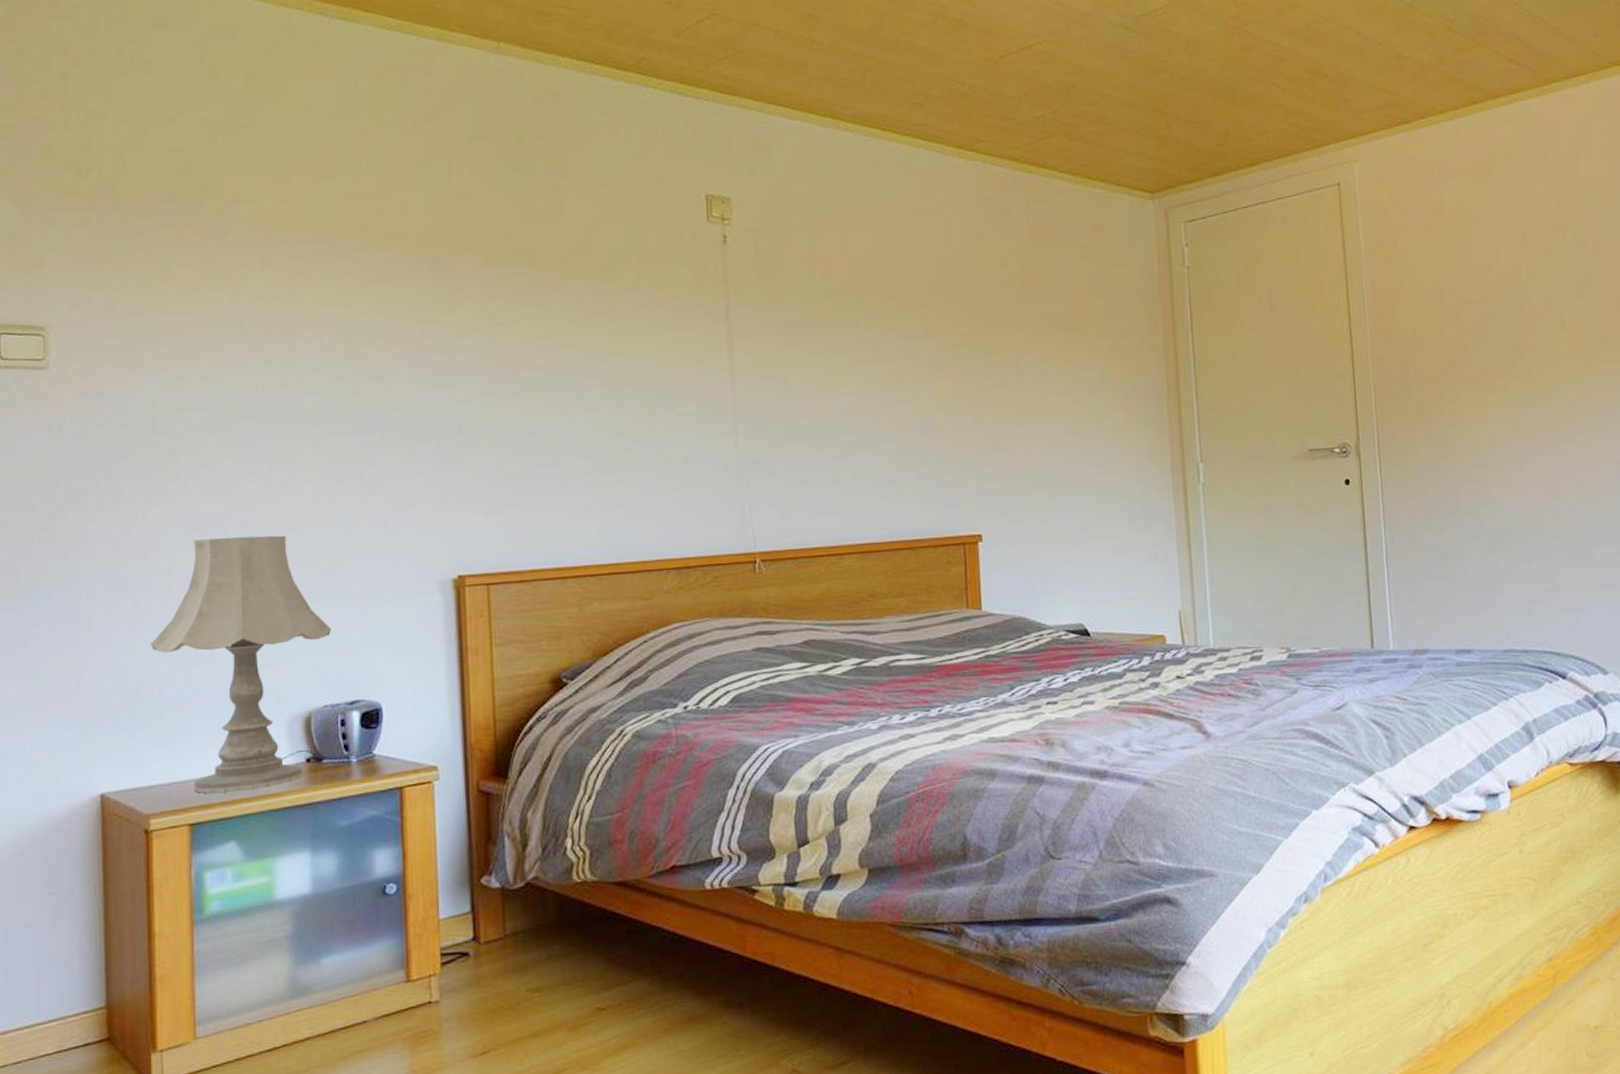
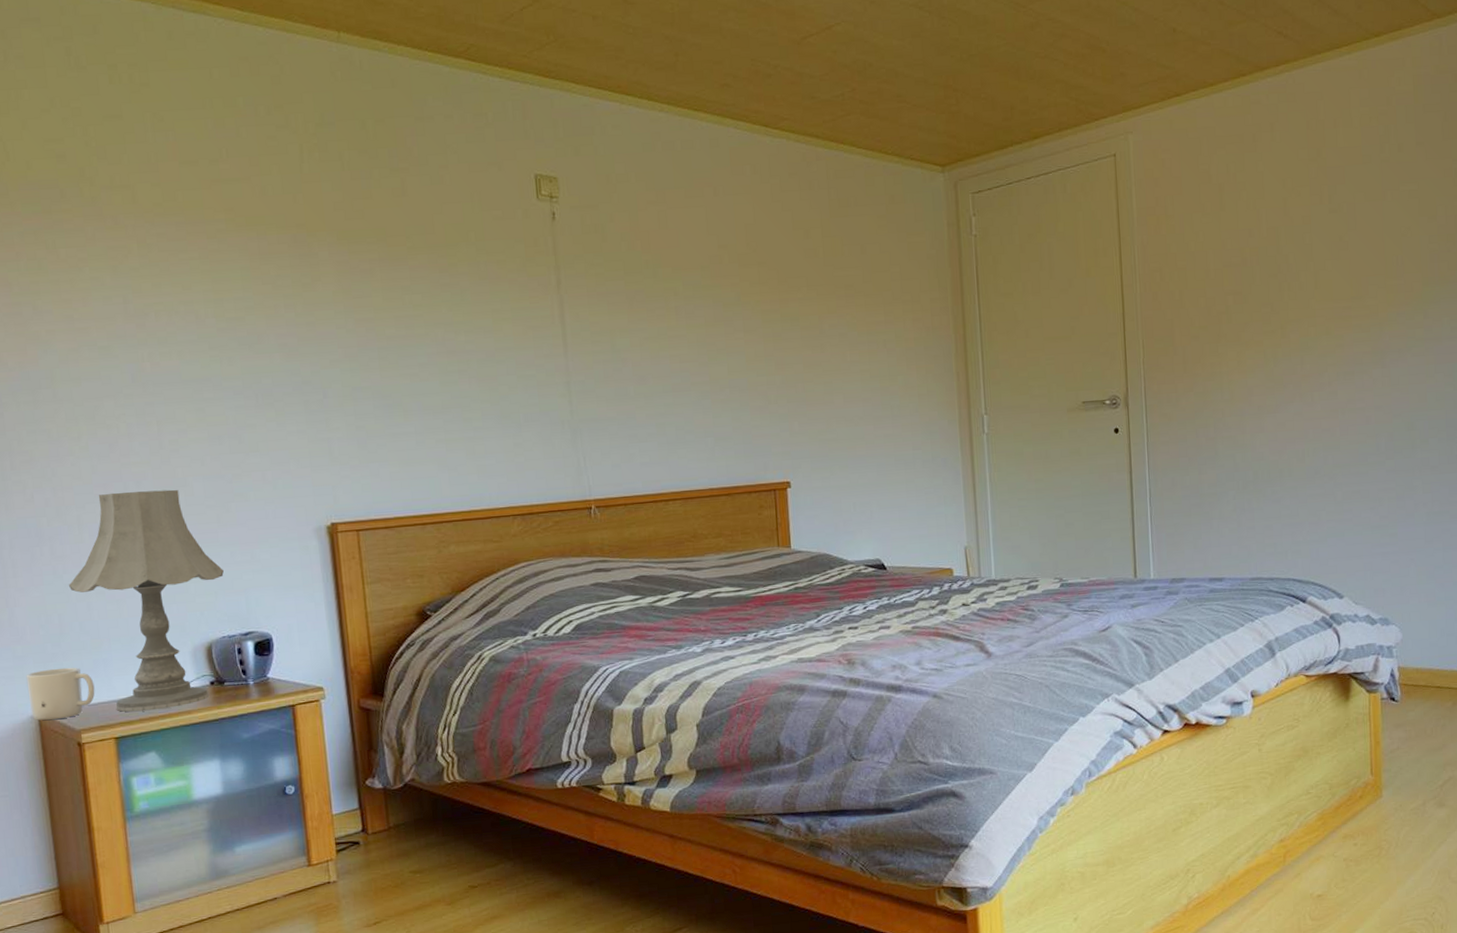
mug: none [91,739,171,804] -> present [26,667,95,721]

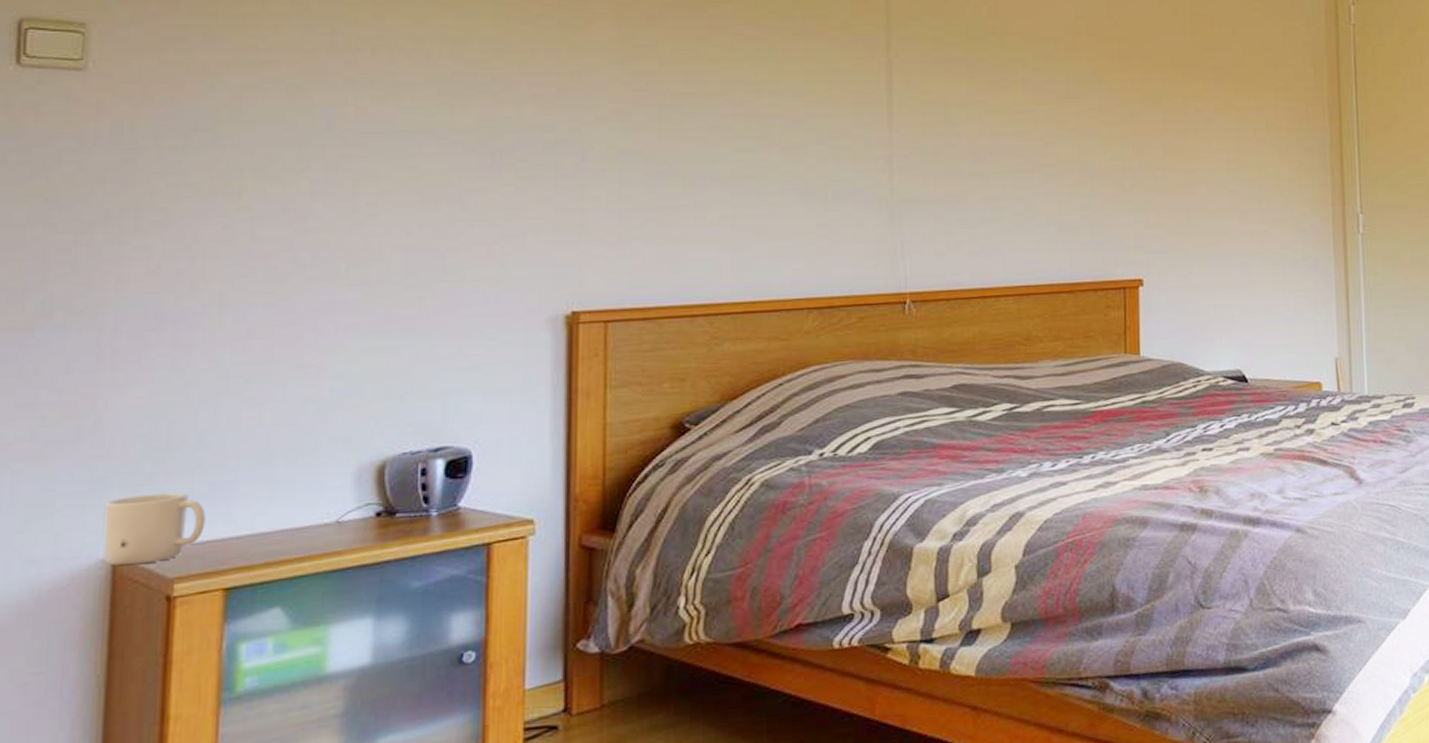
table lamp: present [68,489,224,712] -> none [190,263,417,554]

